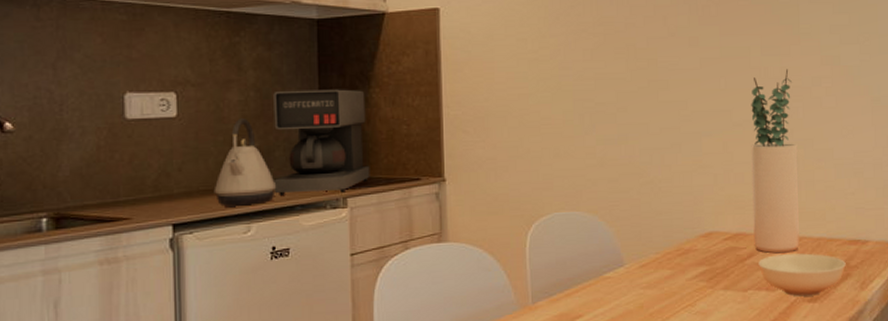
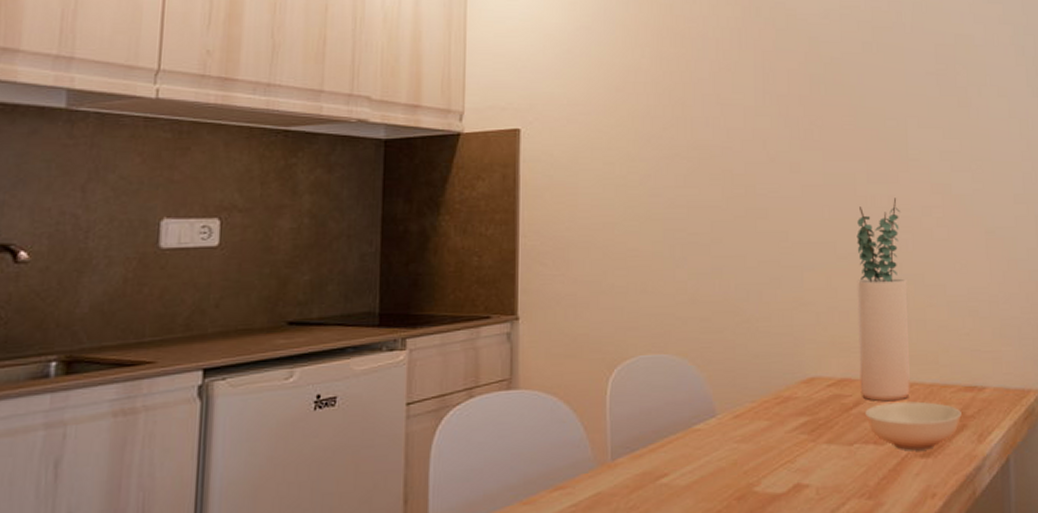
kettle: present [213,119,276,208] -> none [254,248,326,350]
coffee maker: present [273,89,370,197] -> none [323,216,434,337]

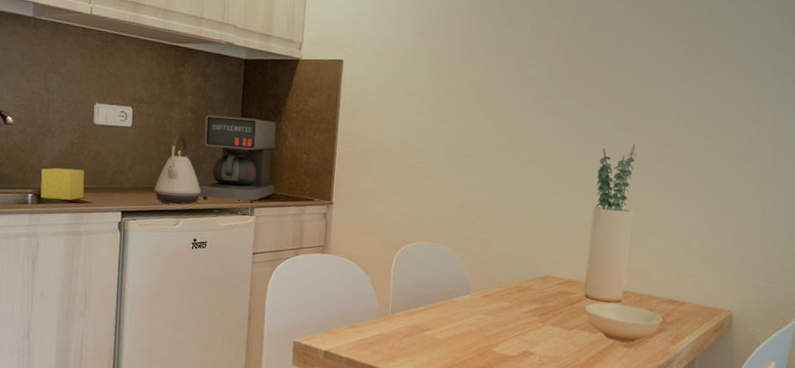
sponge: none [71,316,144,367] -> present [40,167,85,200]
kettle: none [254,248,326,350] -> present [154,134,201,205]
coffee maker: none [323,216,434,337] -> present [199,114,277,203]

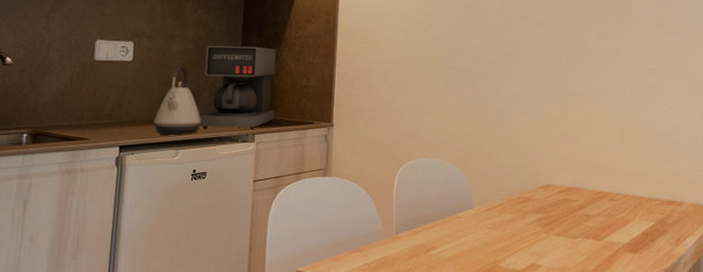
sponge: present [40,167,85,200] -> none [36,105,83,138]
vase: present [583,144,637,303] -> none [584,51,625,208]
bowl: present [585,303,663,342] -> none [587,209,663,247]

